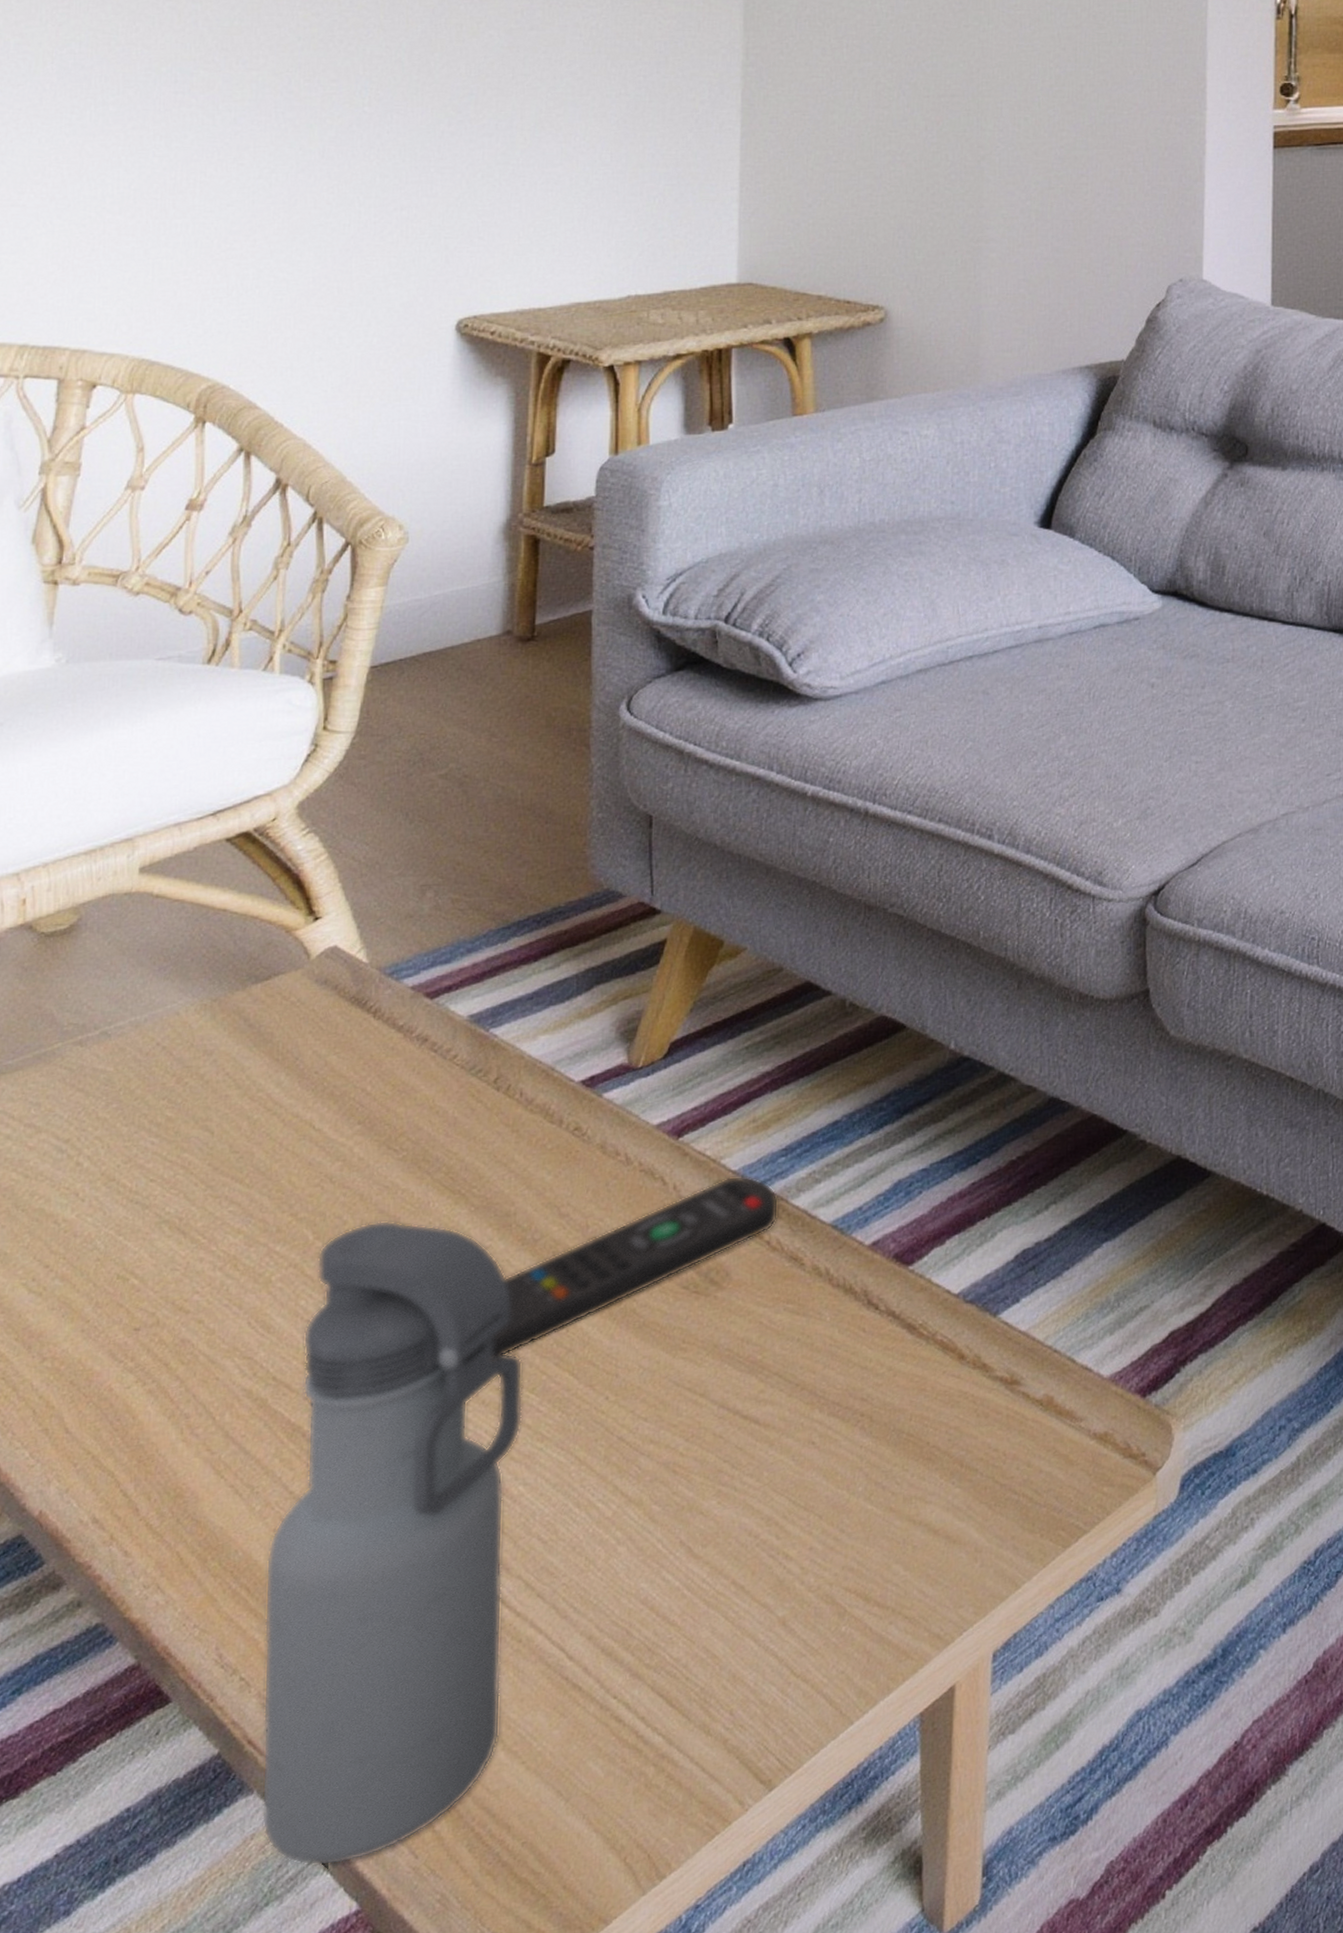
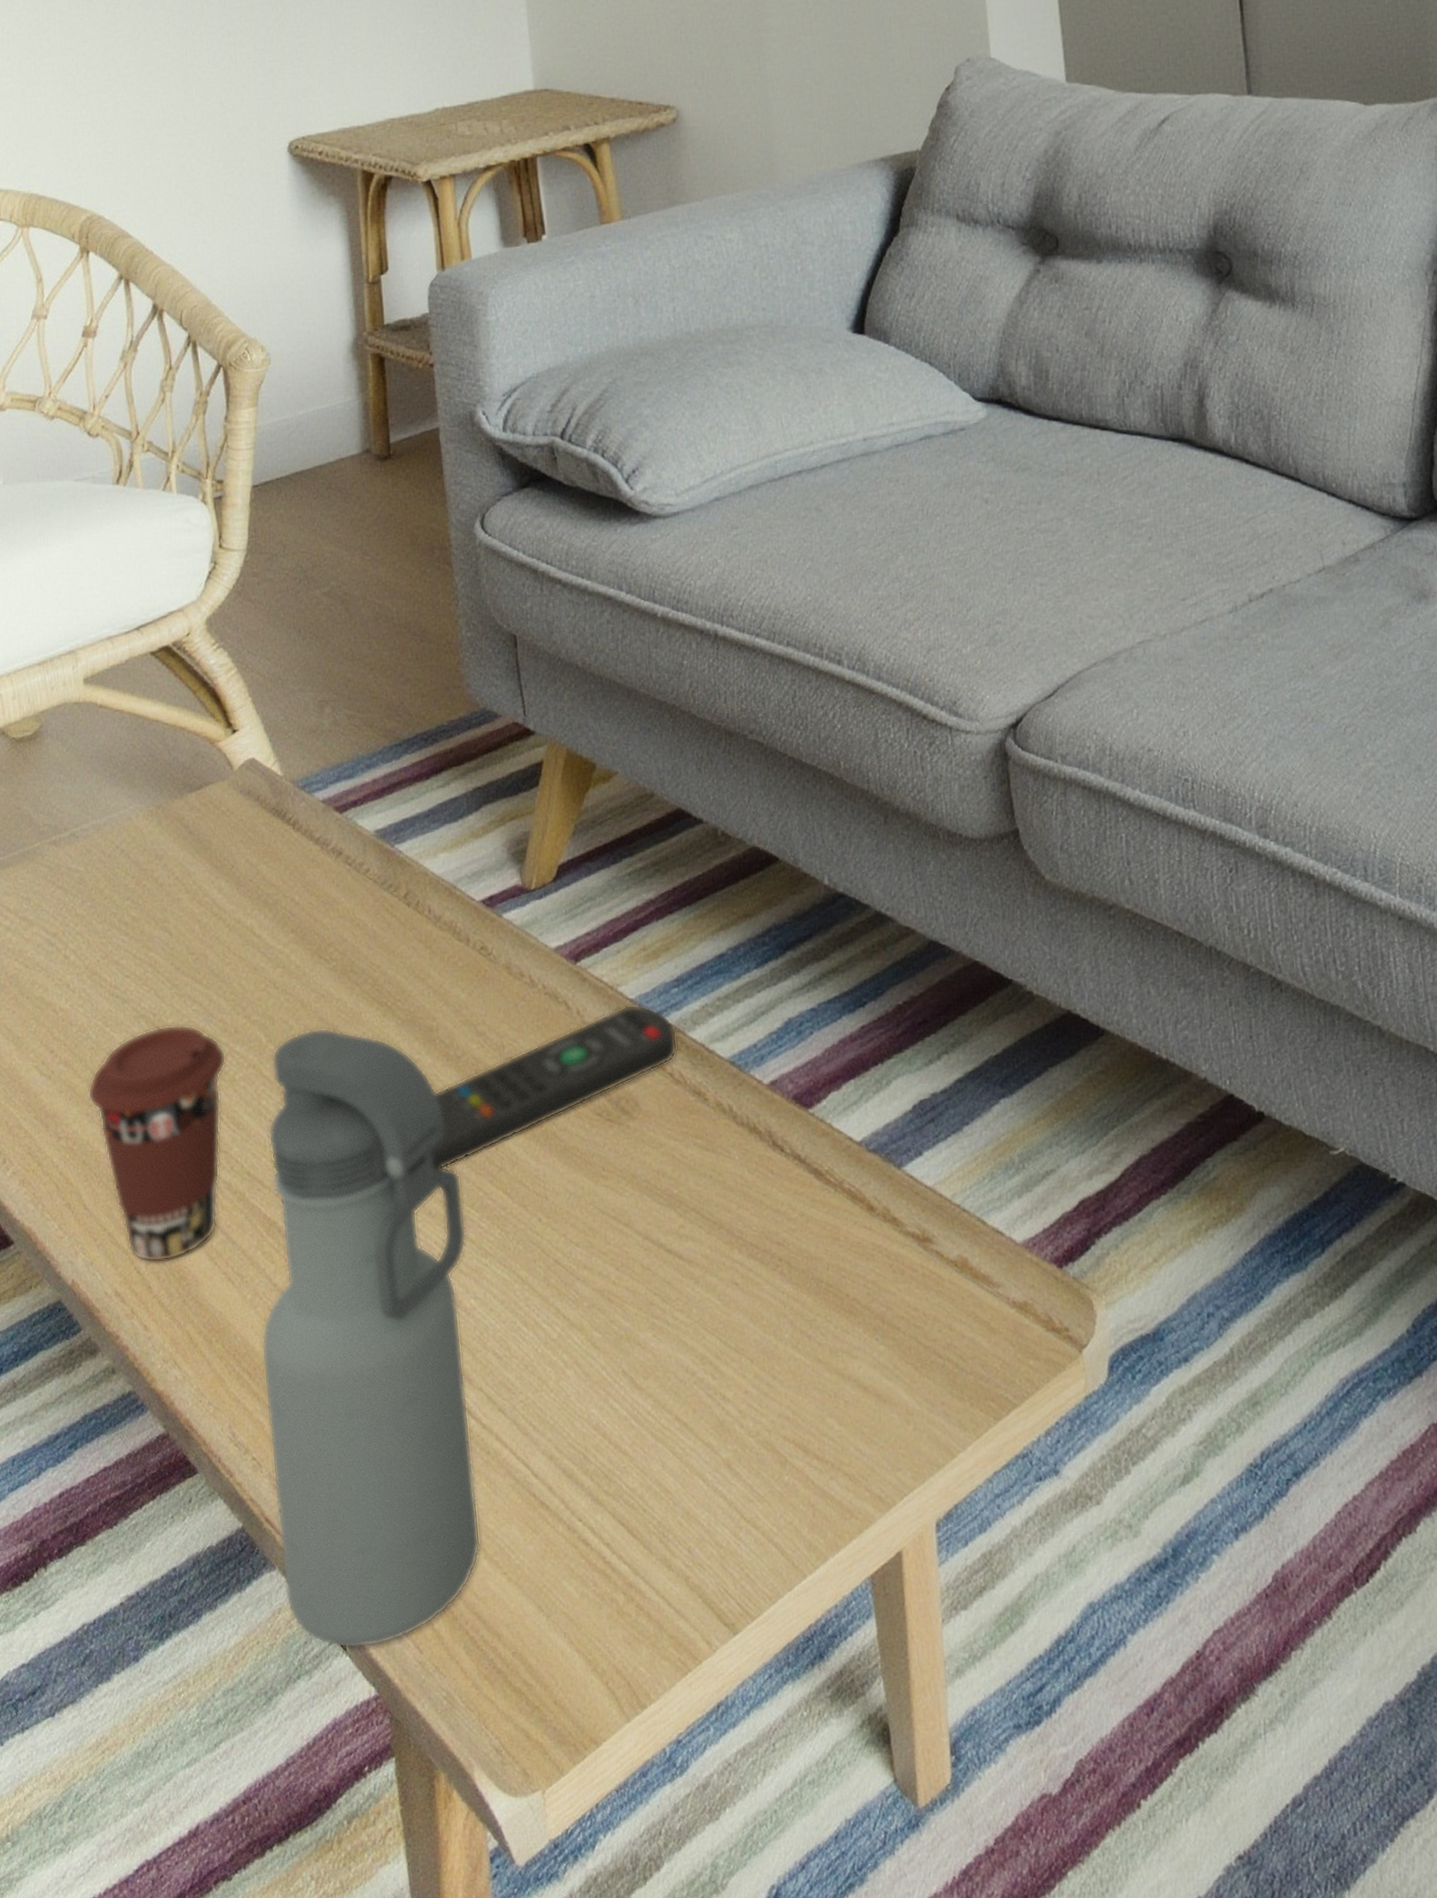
coffee cup: none [86,1227,263,1483] -> present [87,1025,227,1262]

